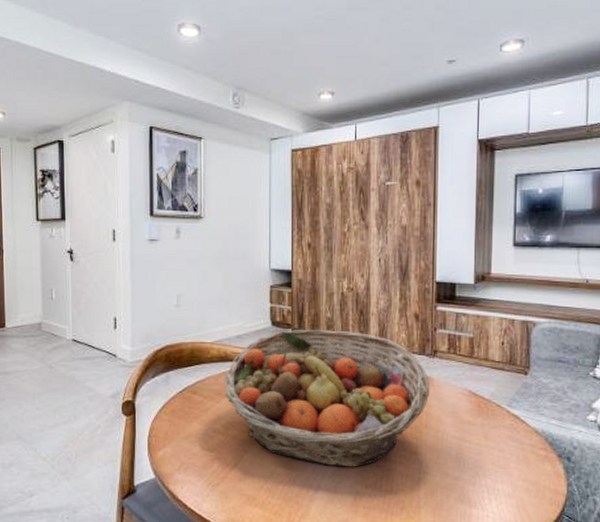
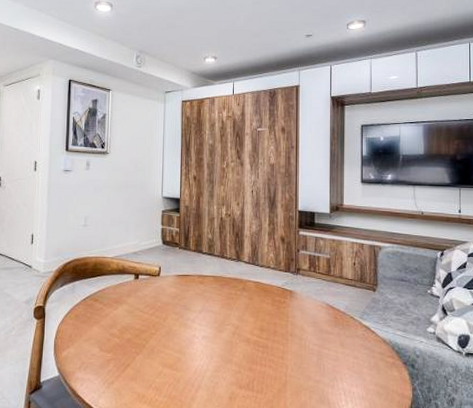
fruit basket: present [224,330,430,467] -> none [121,248,294,370]

